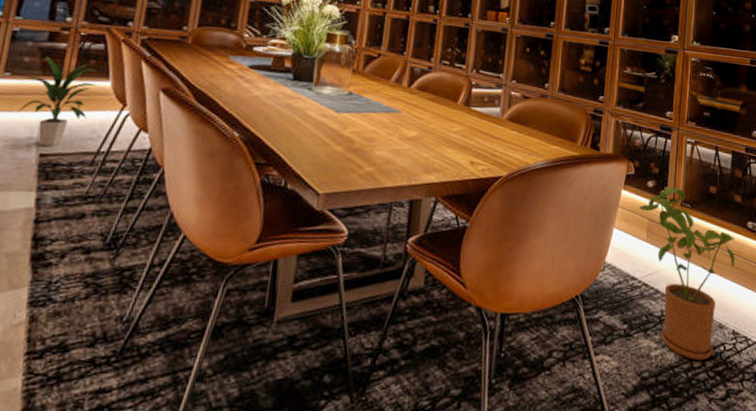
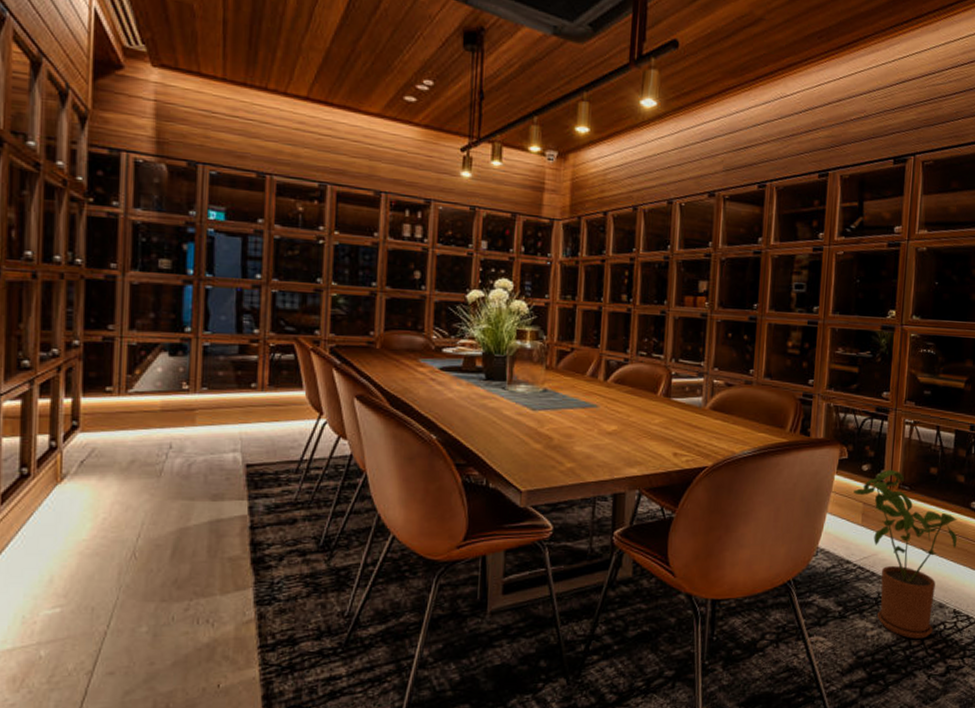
indoor plant: present [18,56,98,146] -> none [220,369,292,456]

